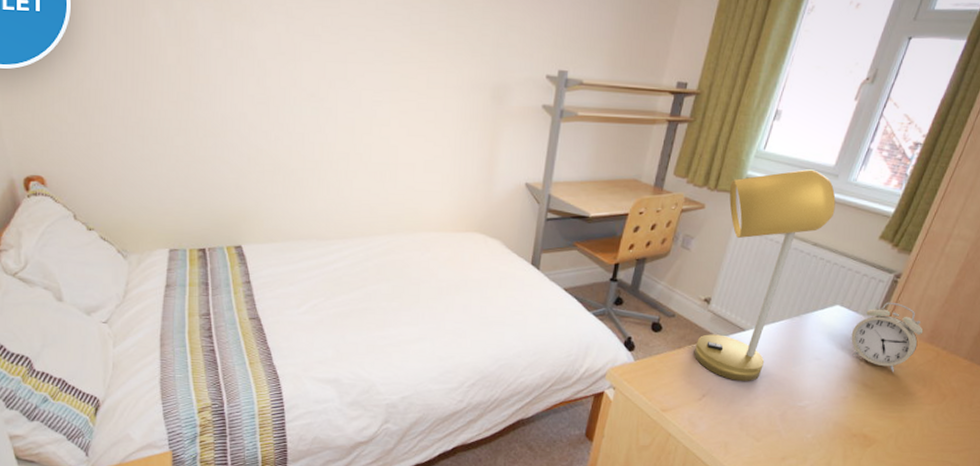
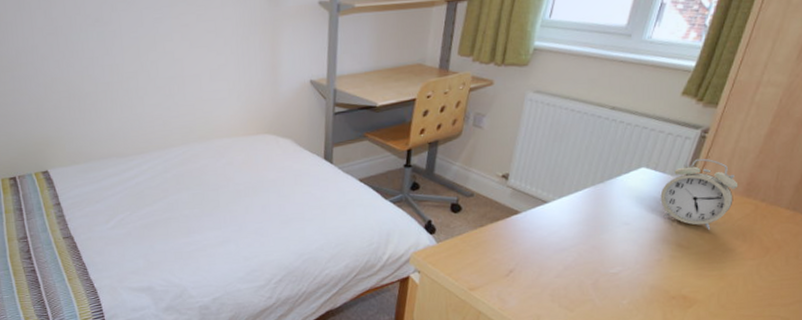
desk lamp: present [694,169,836,382] -> none [496,32,631,254]

